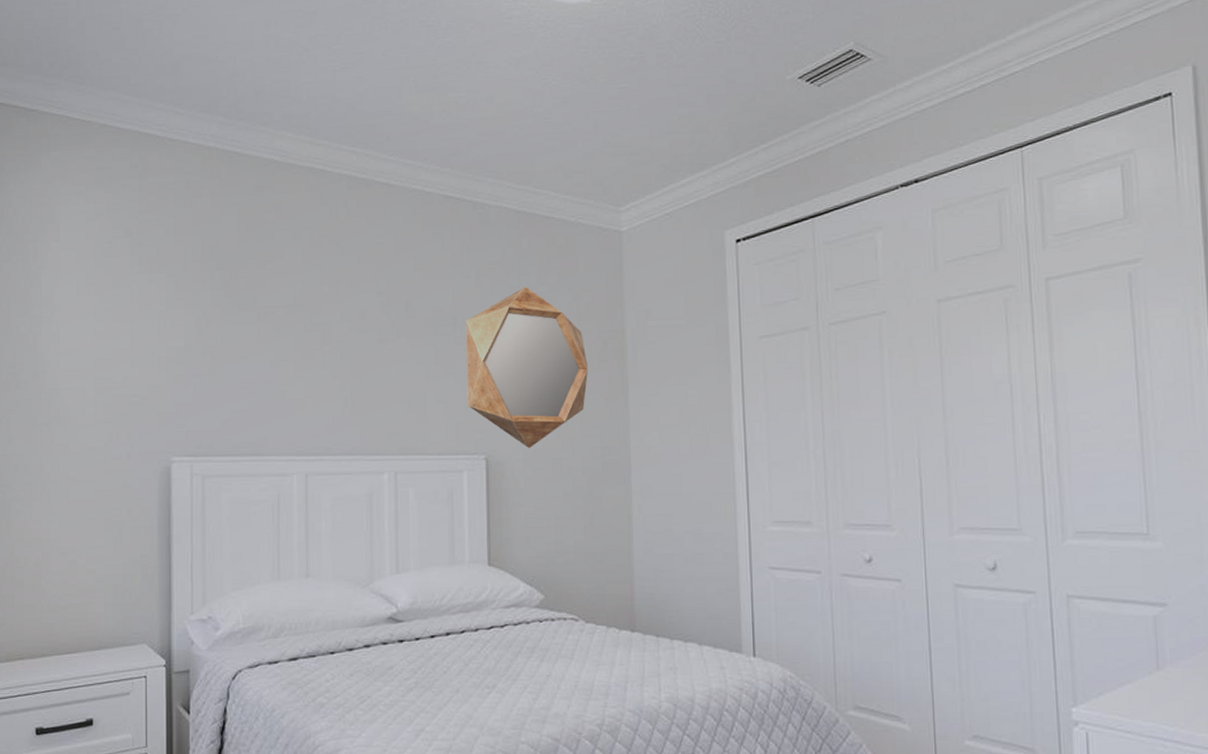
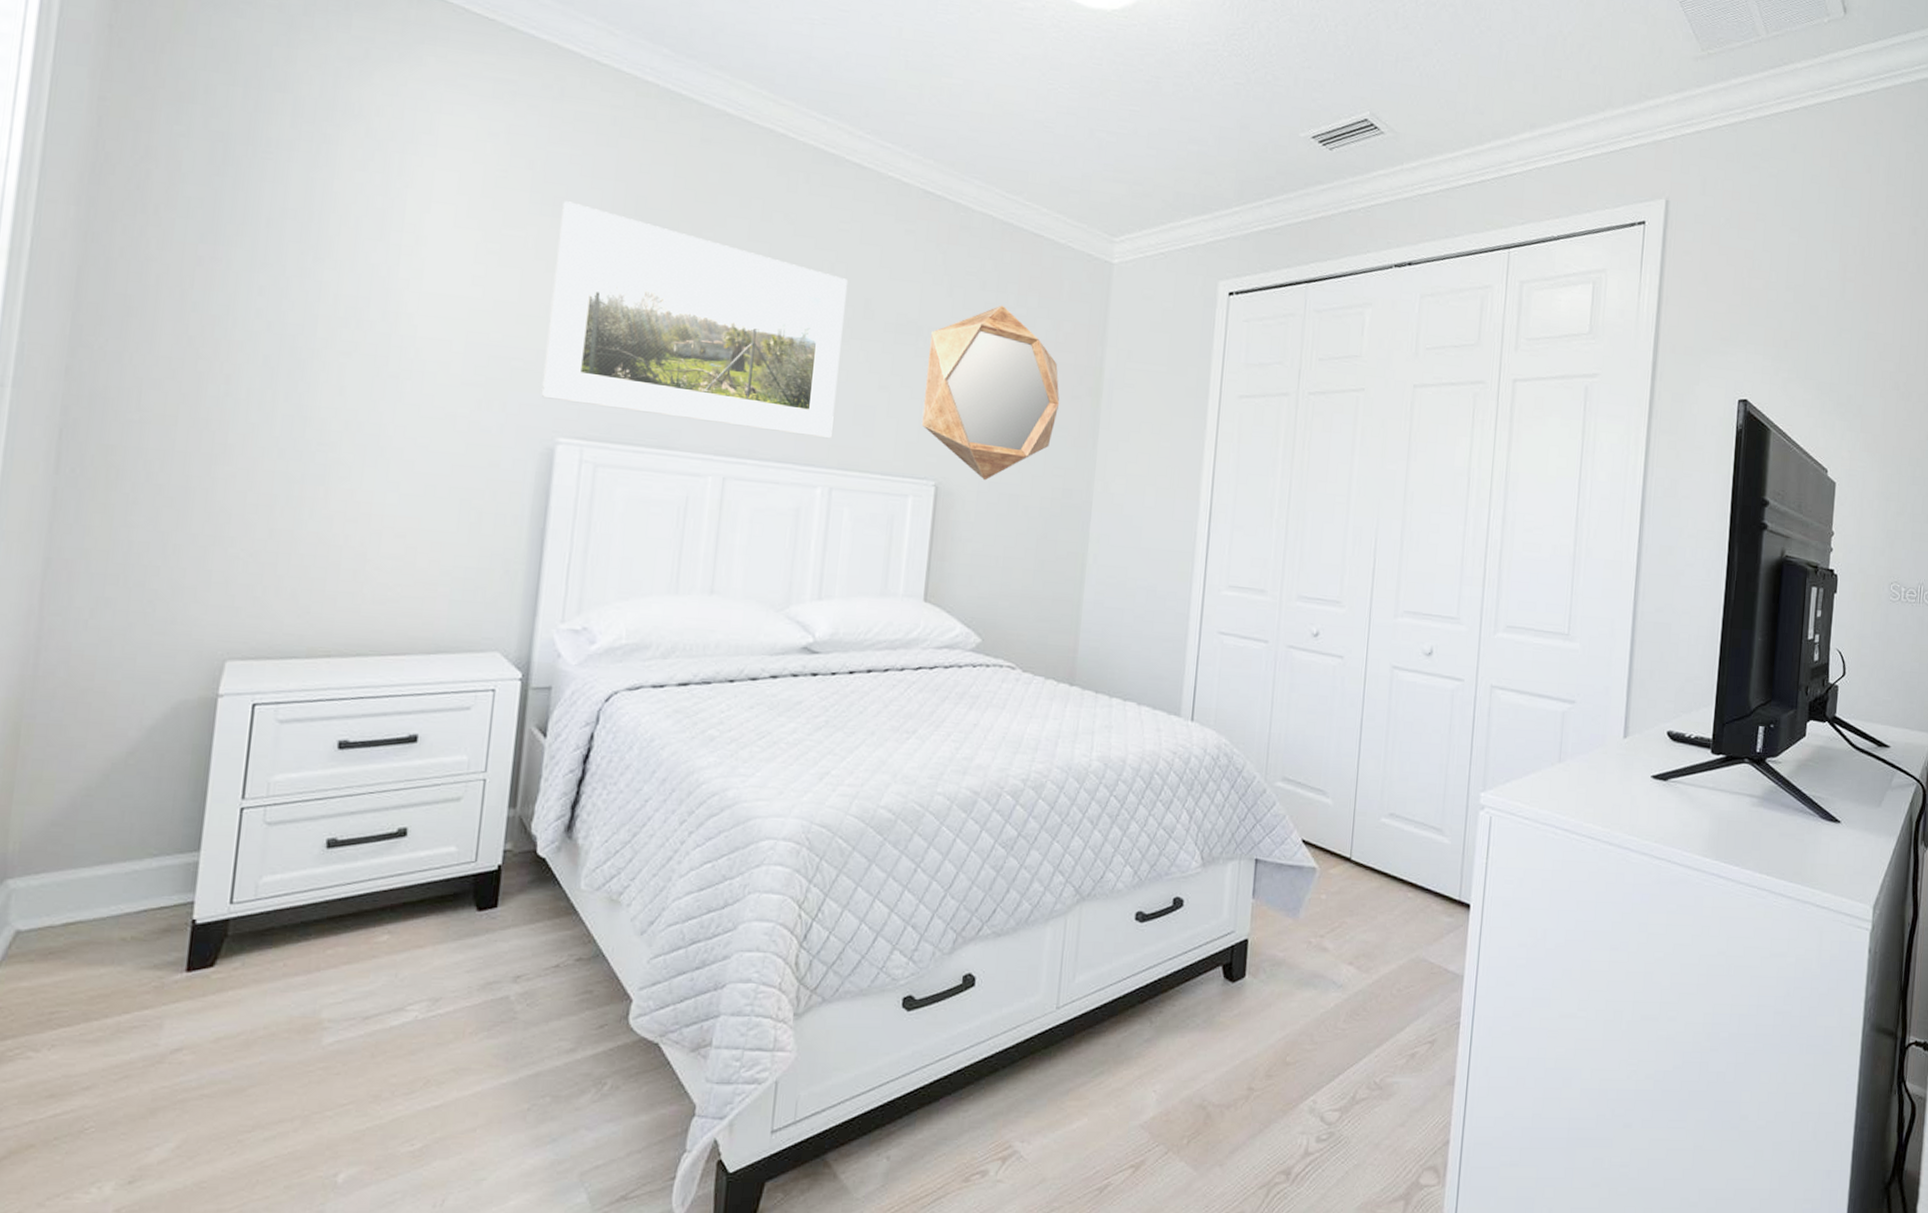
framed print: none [155,258,391,429] -> present [541,201,847,439]

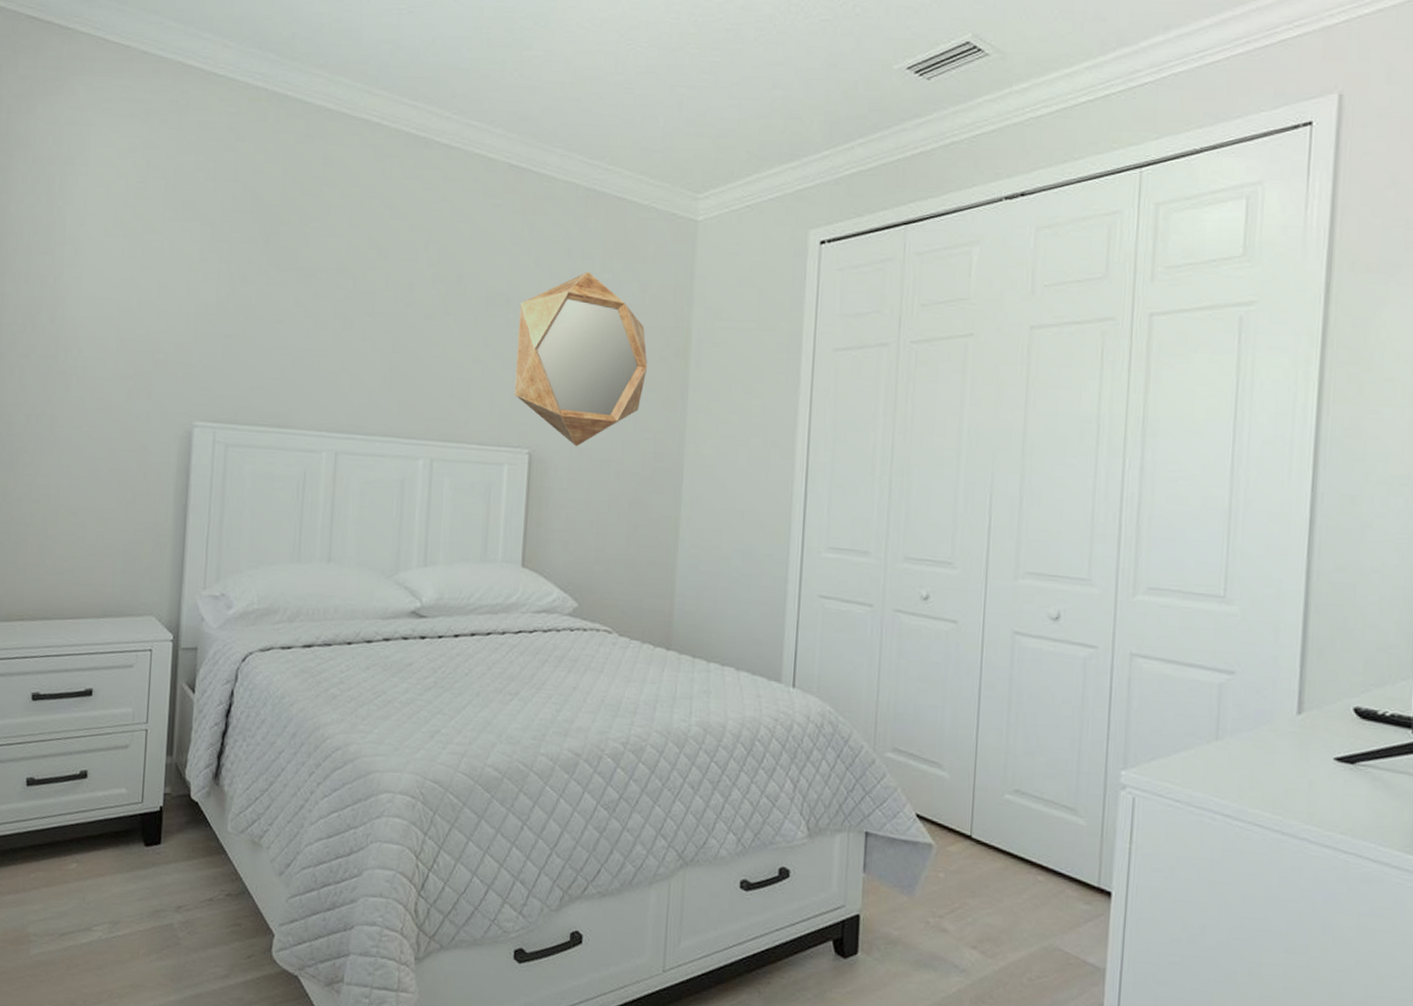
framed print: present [541,201,847,439] -> none [179,205,441,412]

